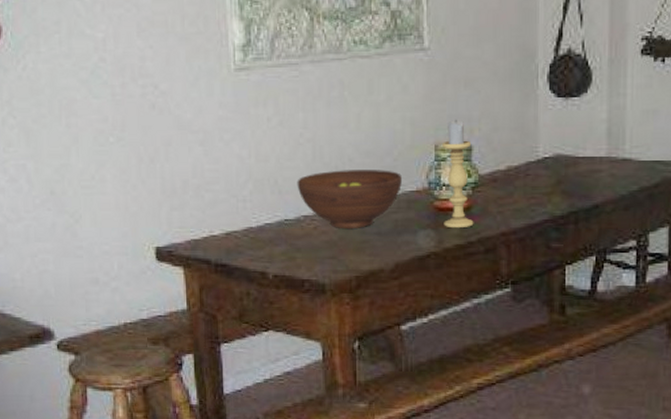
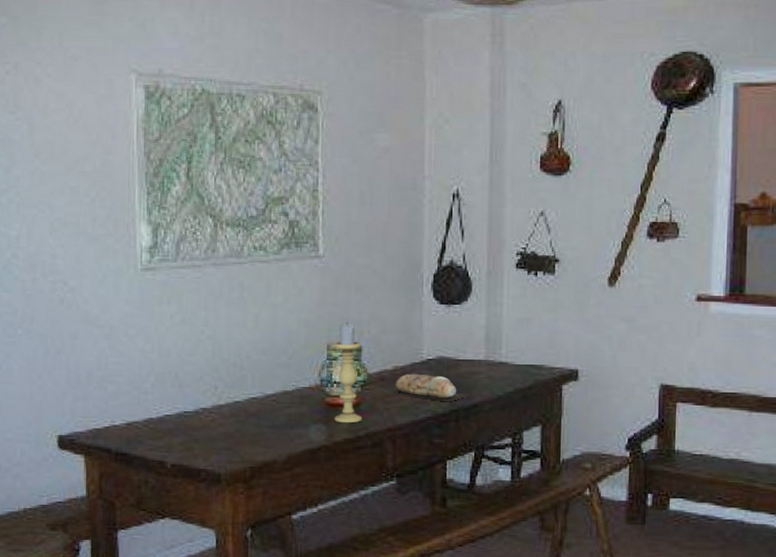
fruit bowl: present [297,170,402,228] -> none [196,366,296,421]
bread loaf: none [508,173,590,204] -> present [394,373,470,402]

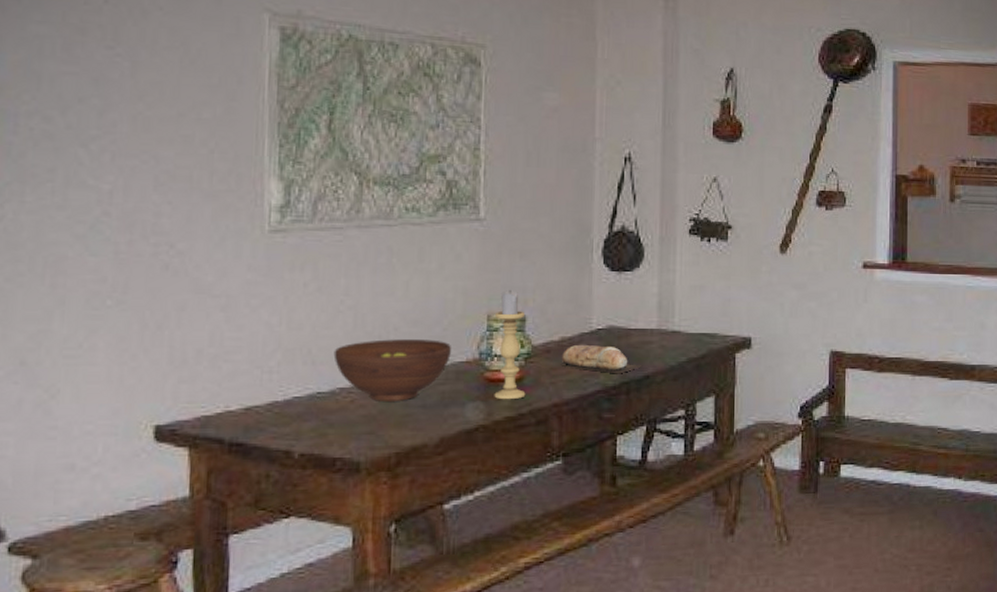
fruit bowl: none [196,366,296,421] -> present [333,339,451,401]

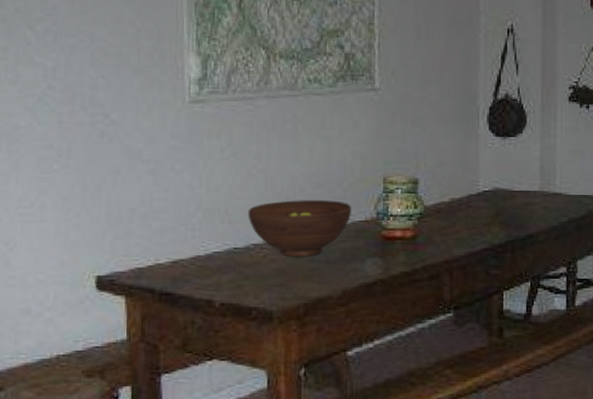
candle holder: present [494,291,526,400] -> none [390,155,419,257]
bread loaf: present [561,344,641,374] -> none [451,205,525,233]

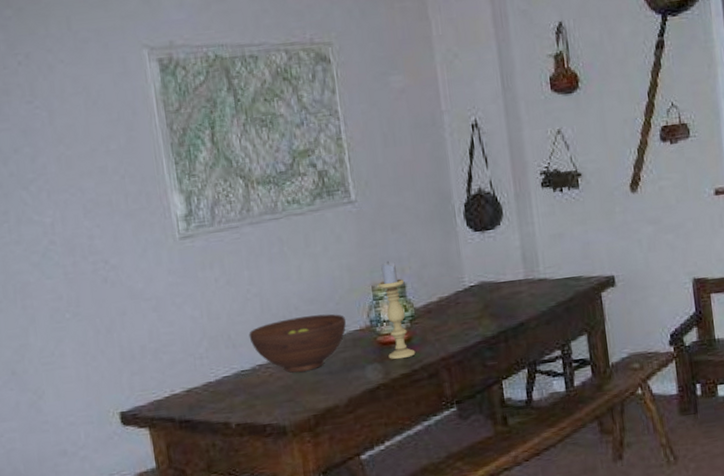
candle holder: none [390,155,419,257] -> present [378,262,416,360]

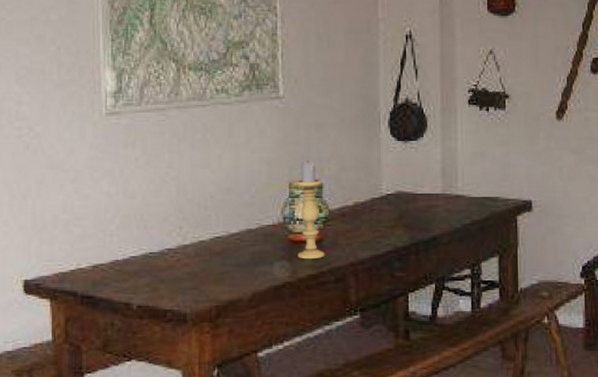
fruit bowl: present [248,314,346,373] -> none [161,206,259,260]

